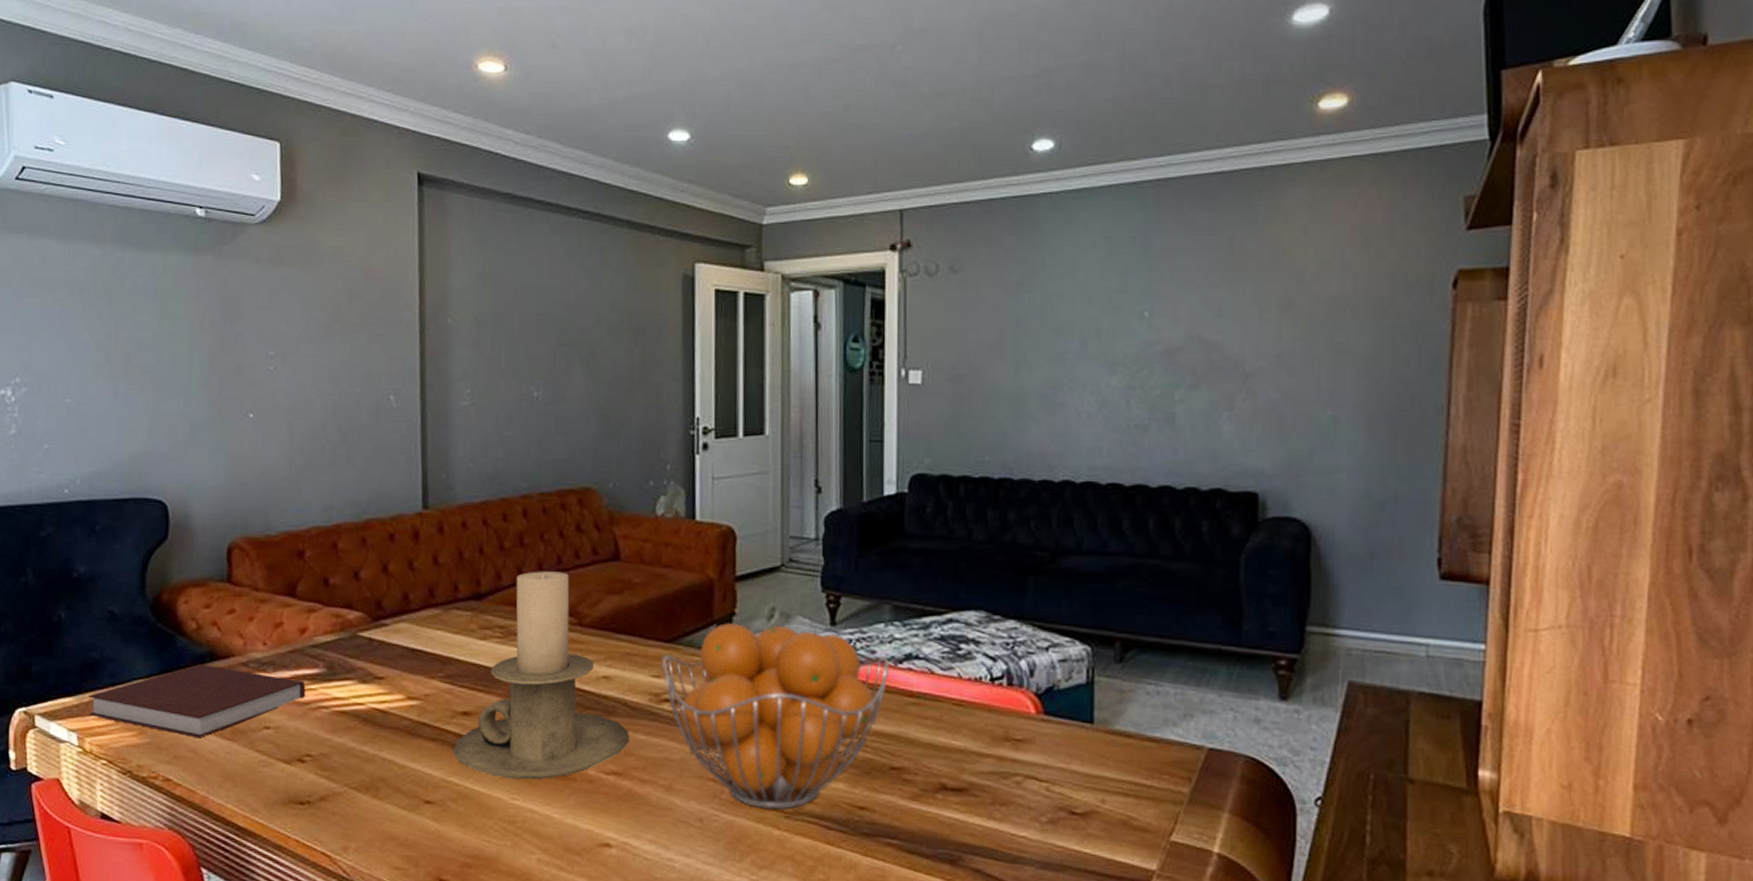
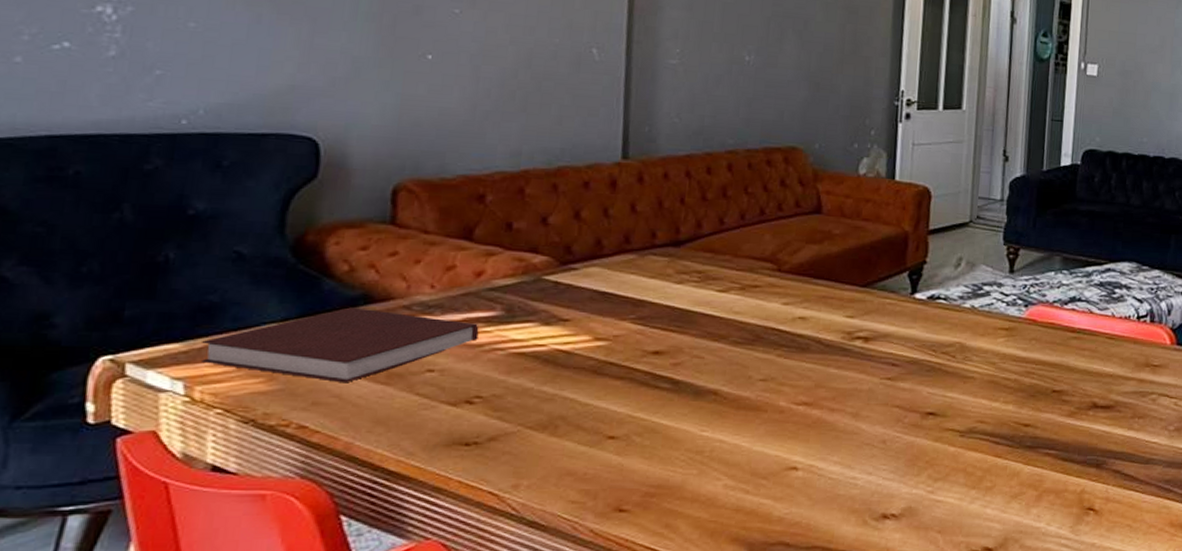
candle holder: present [452,571,630,780] -> none [640,221,822,413]
fruit basket: present [661,622,890,810] -> none [856,269,1057,430]

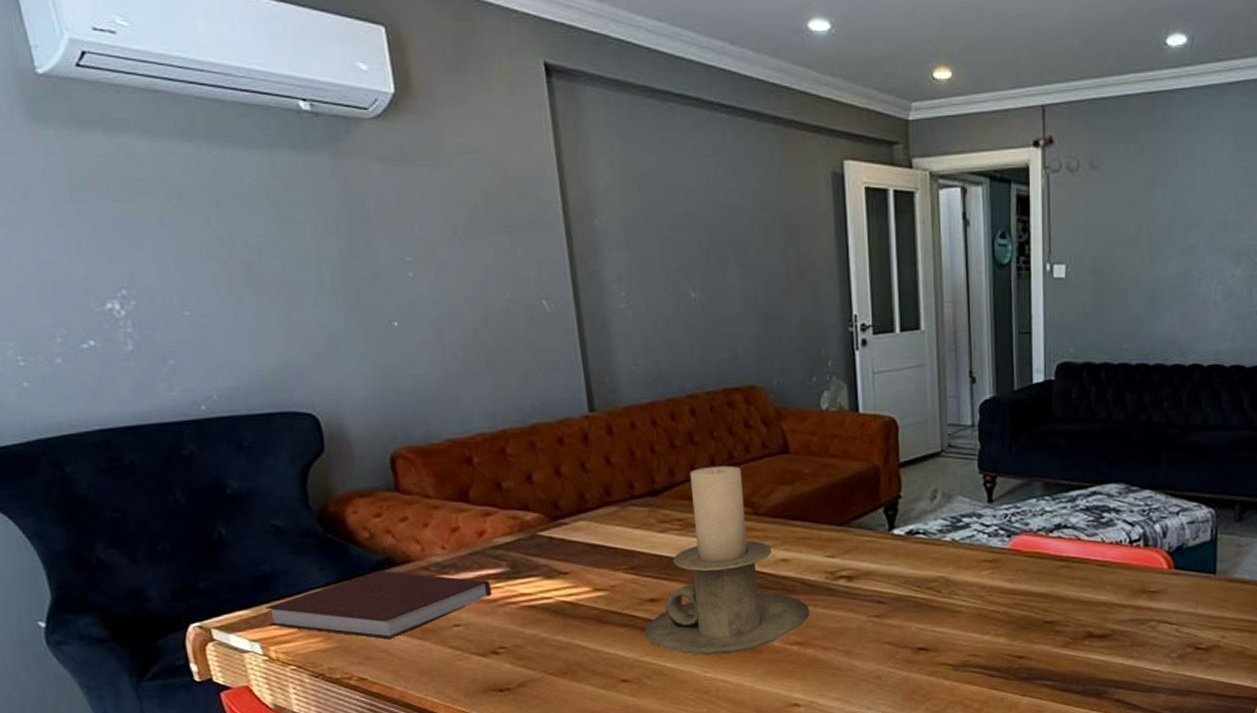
candle holder: none [640,221,822,413] -> present [643,466,810,655]

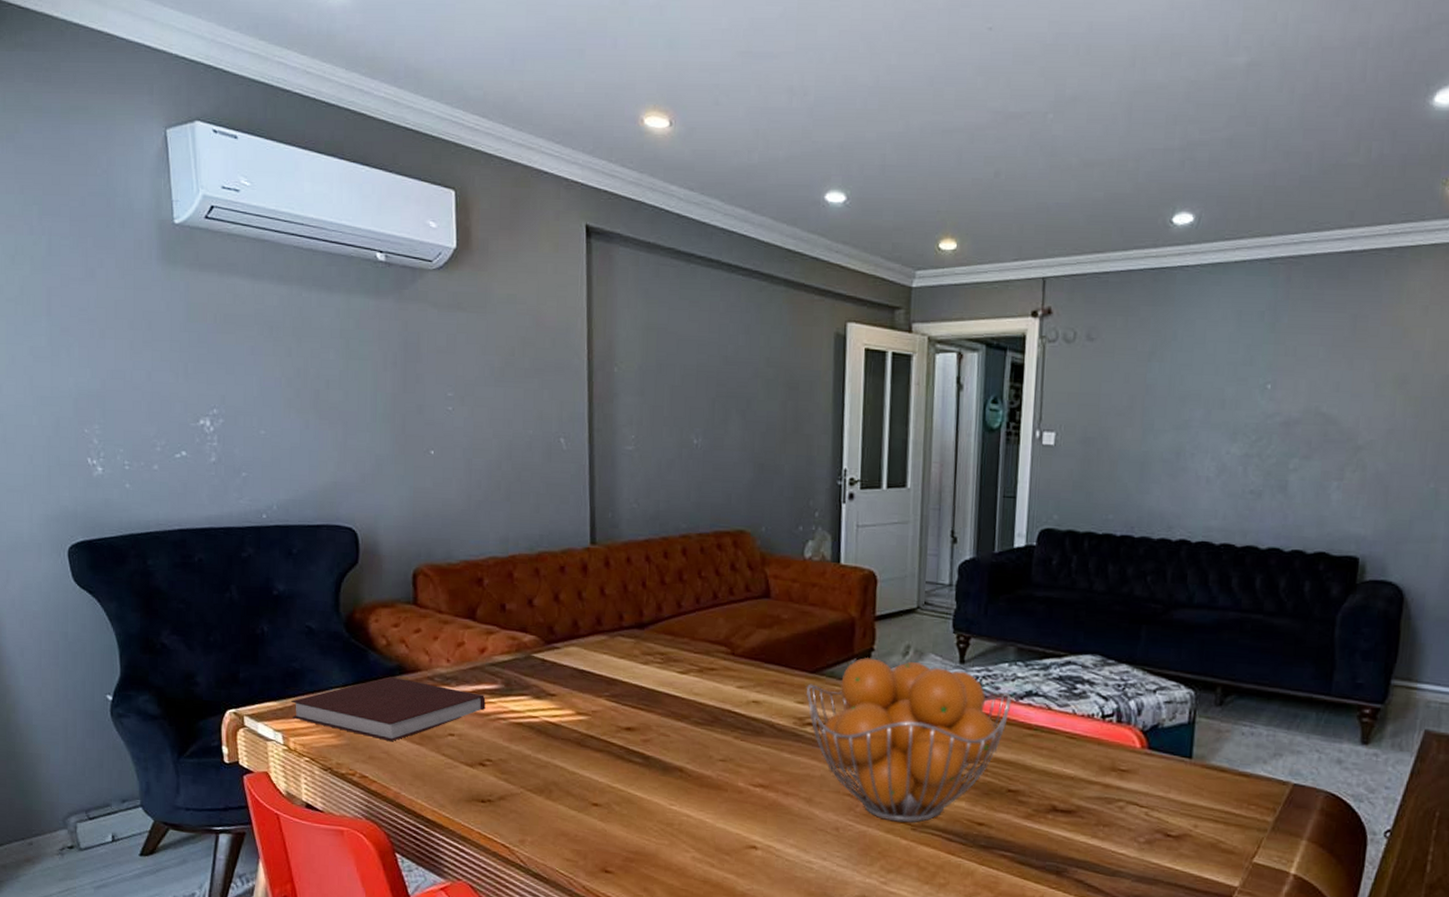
candle holder: present [643,466,810,655] -> none [617,604,776,789]
fruit basket: none [835,504,1042,664] -> present [806,656,1012,823]

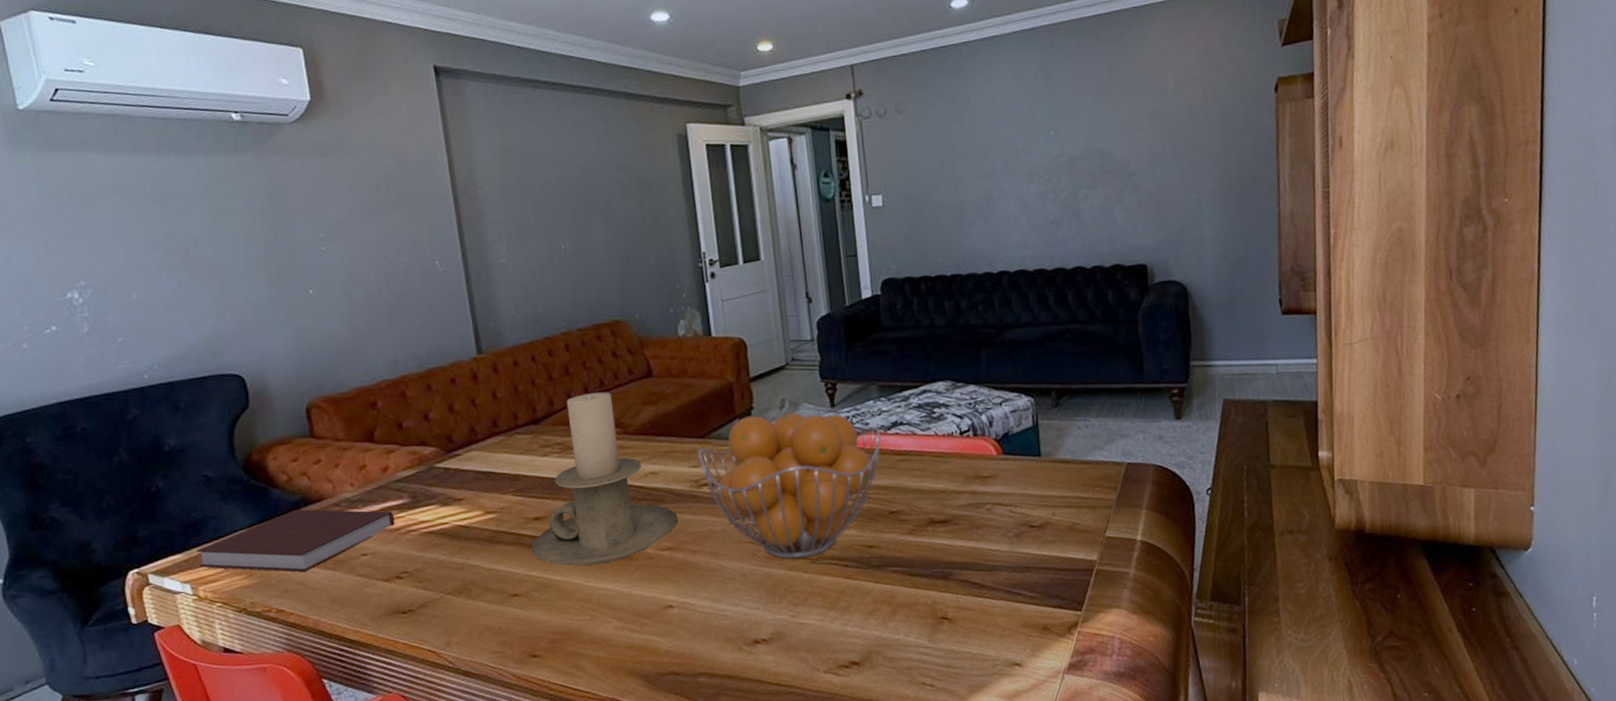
candle holder: none [617,604,776,789] -> present [530,392,678,566]

